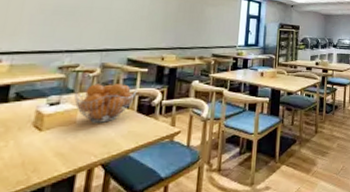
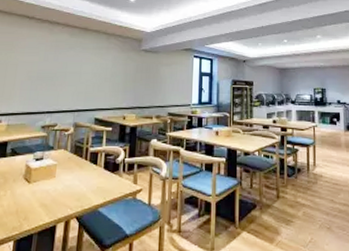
fruit basket: present [74,84,138,123] -> none [54,141,104,178]

